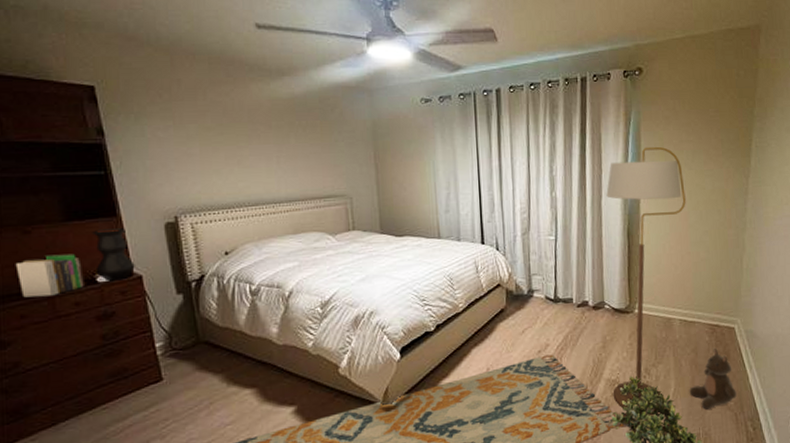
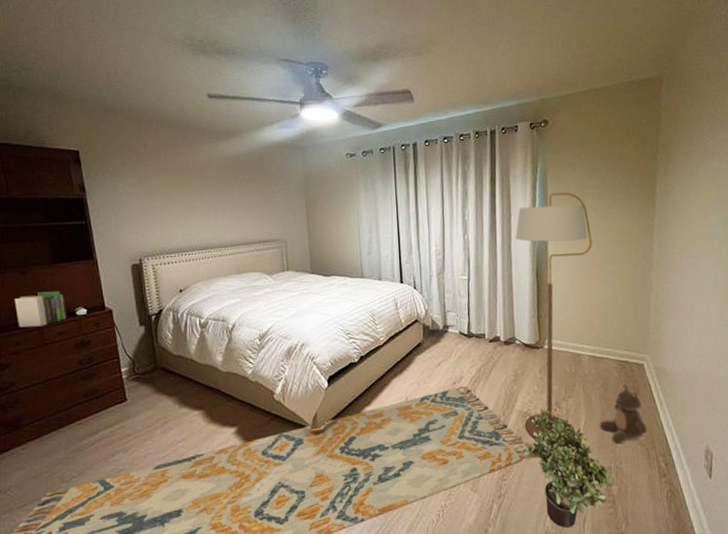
vase: present [92,228,135,281] -> none [74,269,107,315]

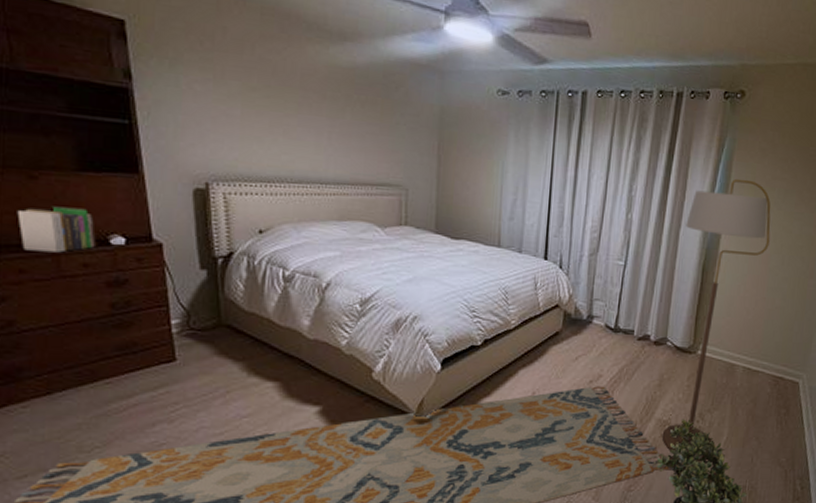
stuffed bear: present [599,383,648,444] -> none [741,400,790,463]

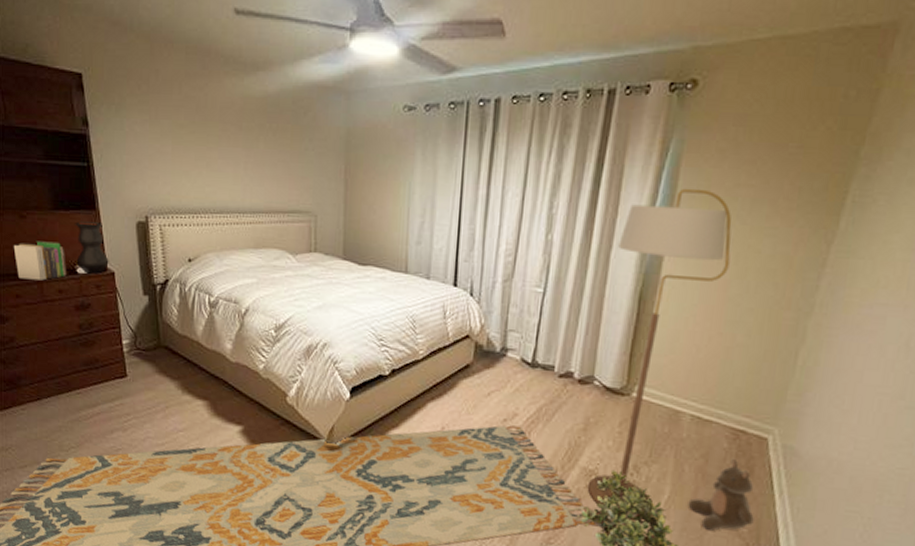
vase: none [109,186,155,246] -> present [75,222,109,274]
stuffed bear: none [741,400,790,463] -> present [688,458,754,530]

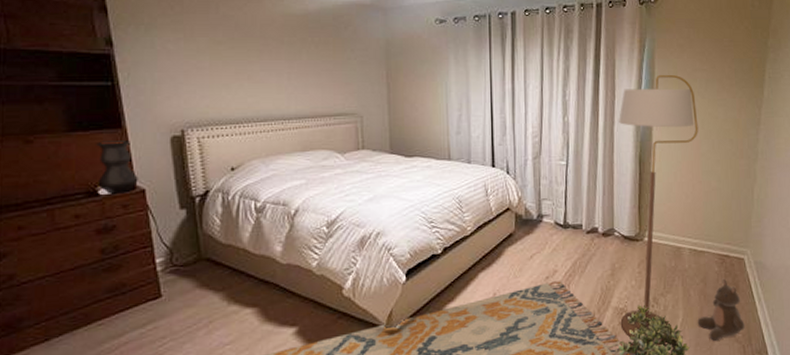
books: present [13,241,68,281] -> none [15,165,87,209]

